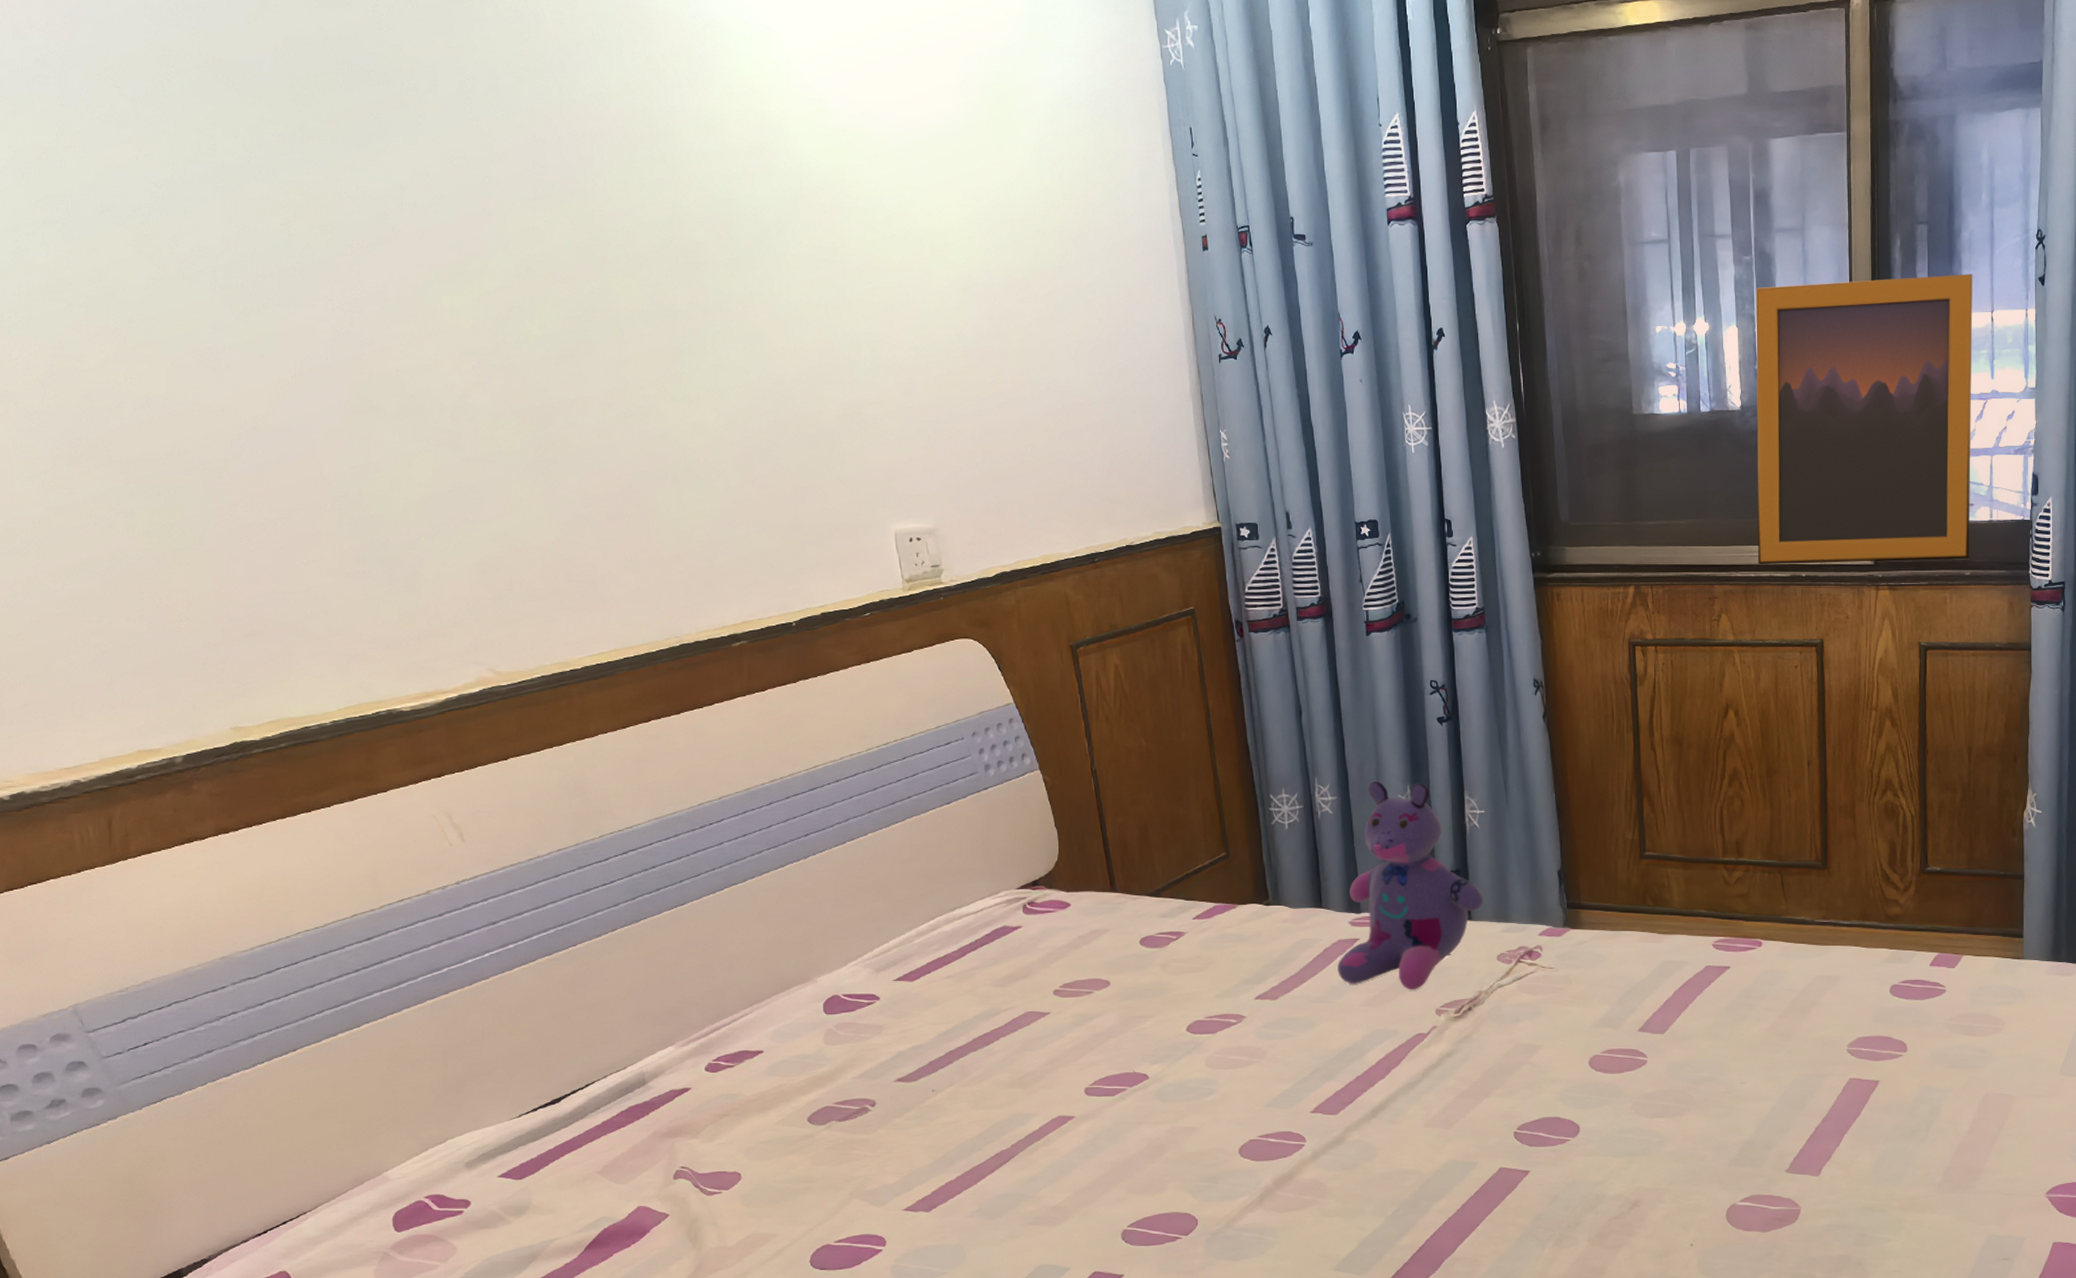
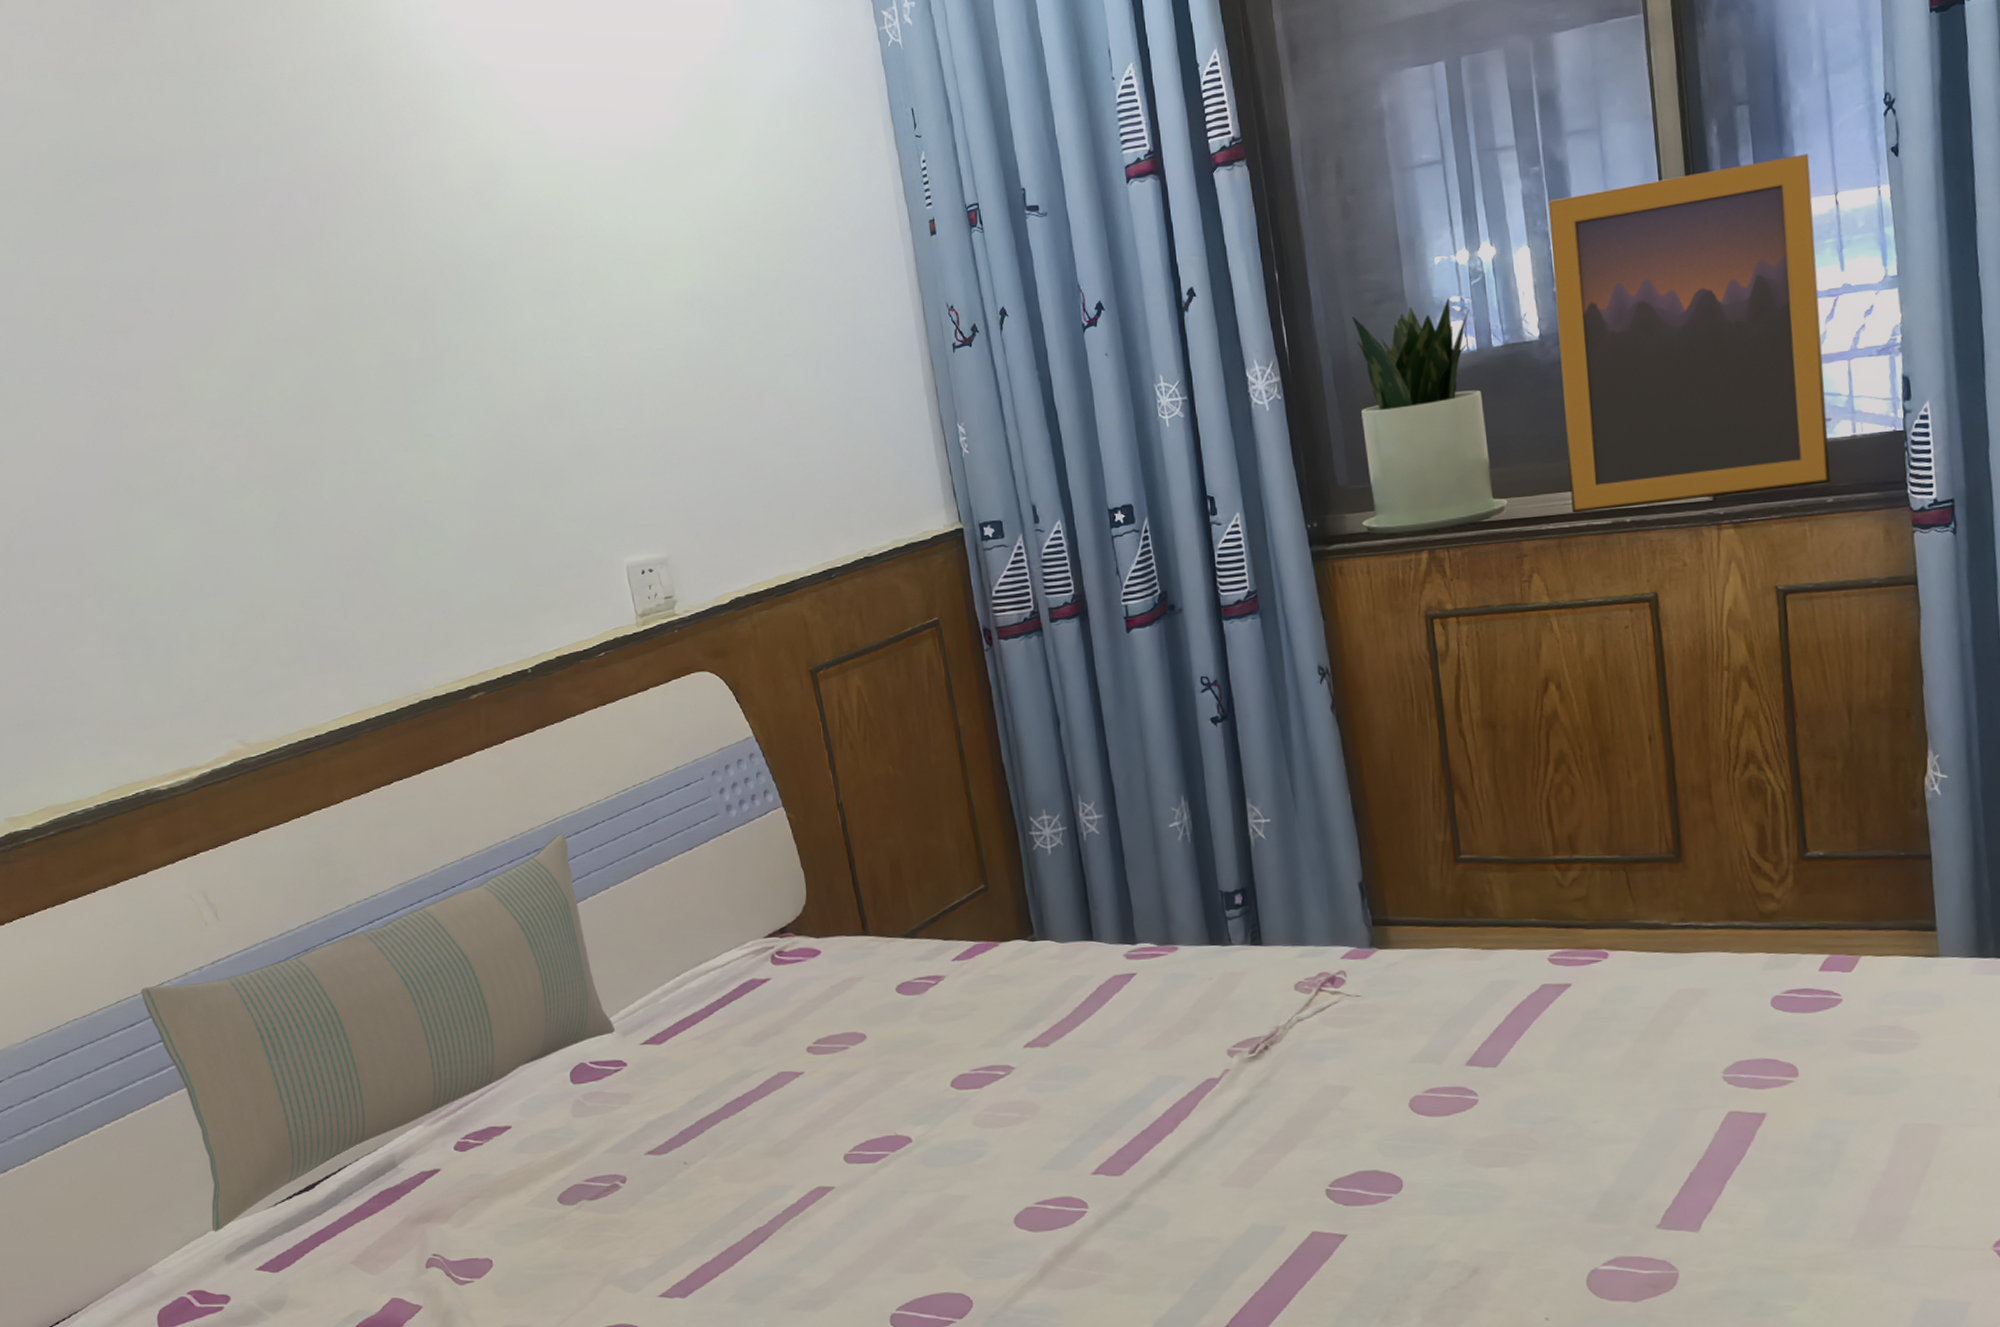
pillow: none [379,780,870,1141] -> present [141,833,616,1233]
toy: present [1336,780,1483,990] -> none [1112,792,1275,1029]
planter: none [1579,365,1705,570] -> present [1352,299,1508,535]

